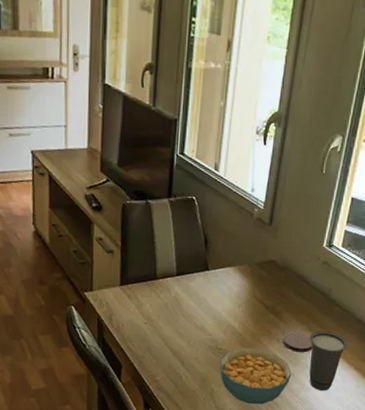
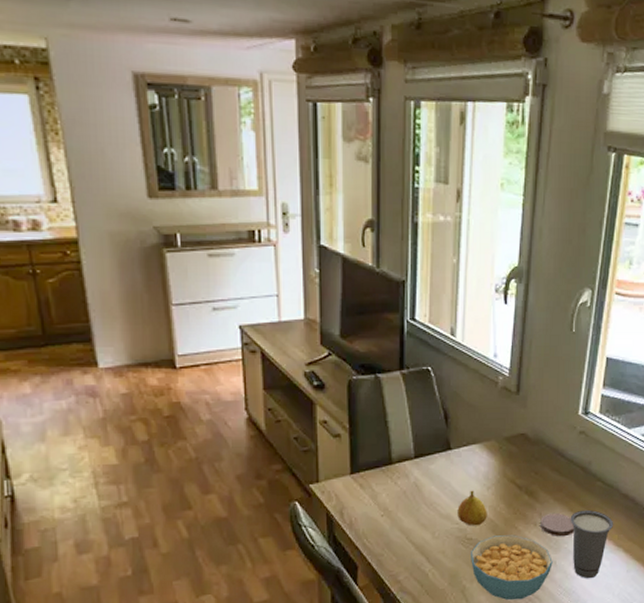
fruit: none [211,306,237,338] -> present [457,490,487,526]

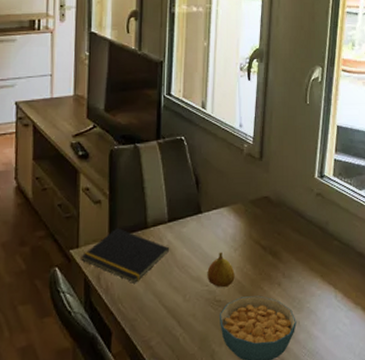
notepad: none [321,463,417,519] -> present [81,227,170,283]
coaster: present [540,512,575,537] -> none [284,272,316,297]
cup: present [570,509,614,579] -> none [311,268,352,339]

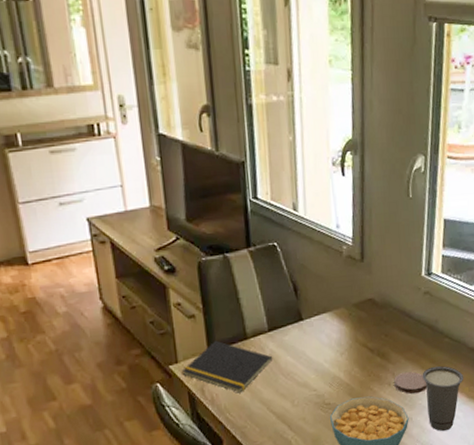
fruit: present [207,252,235,288] -> none [314,357,343,392]
coaster: none [284,272,316,297] -> present [394,371,428,394]
cup: none [311,268,352,339] -> present [422,365,464,432]

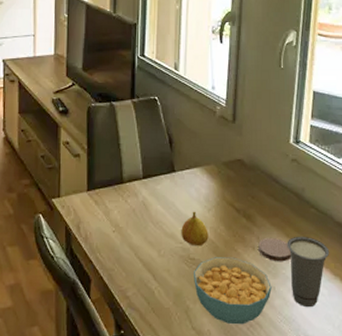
notepad: present [181,340,273,393] -> none [62,181,145,235]
fruit: none [314,357,343,392] -> present [181,211,209,247]

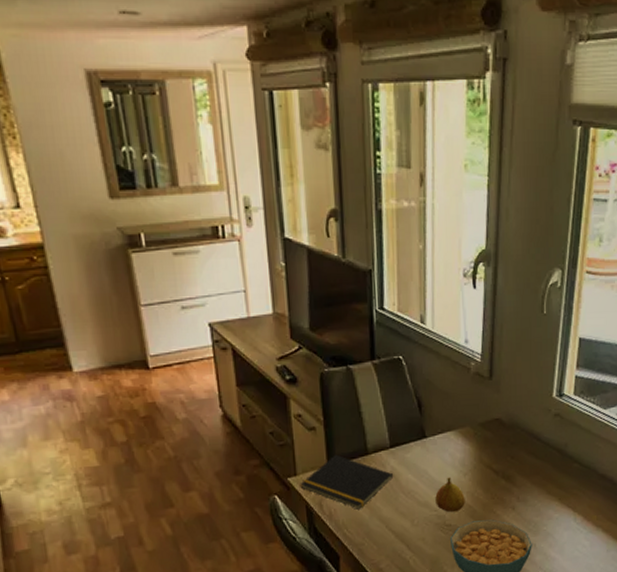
notepad: none [62,181,145,235] -> present [300,454,394,510]
coaster: present [258,237,292,262] -> none [518,496,553,520]
cup: present [287,236,330,308] -> none [548,491,593,560]

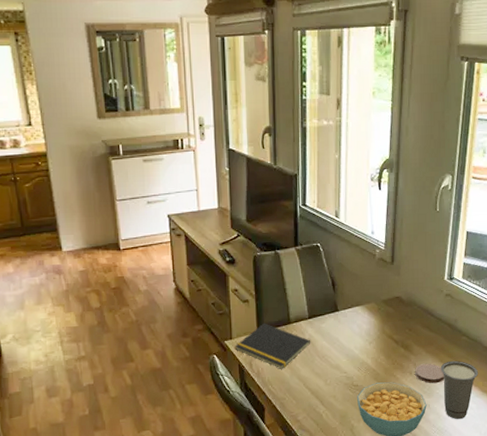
fruit: present [435,477,465,513] -> none [345,344,370,375]
coaster: none [518,496,553,520] -> present [415,363,445,384]
cup: none [548,491,593,560] -> present [440,360,479,420]

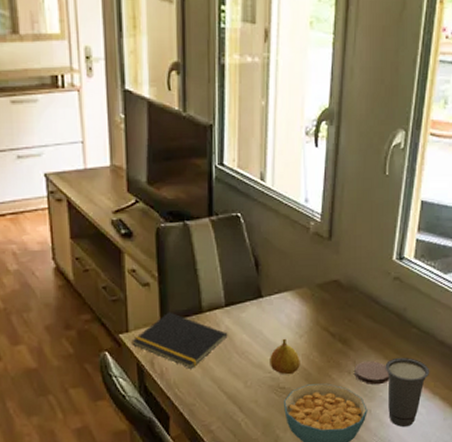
fruit: none [345,344,370,375] -> present [270,338,300,375]

